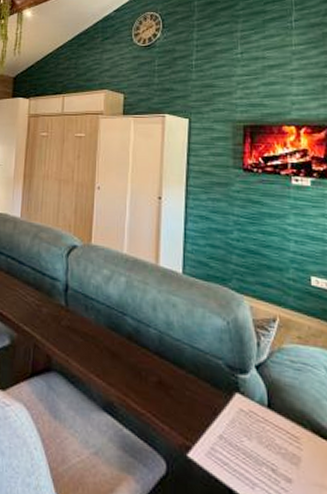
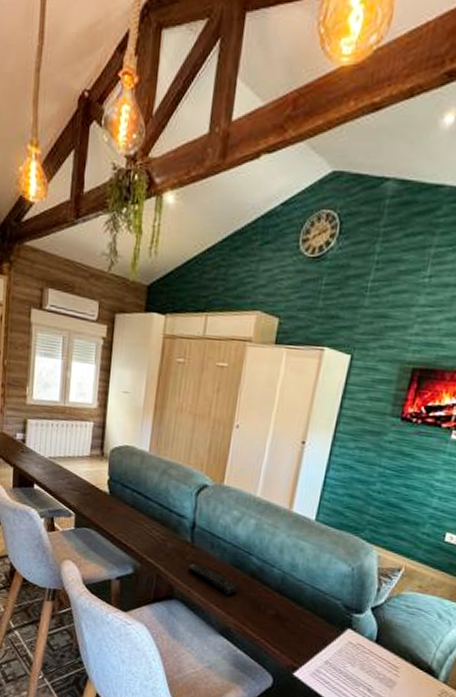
remote control: none [65,329,116,362] -> present [189,564,238,595]

